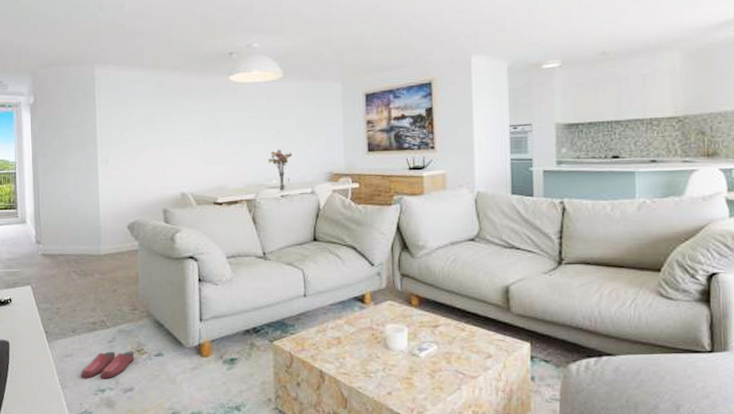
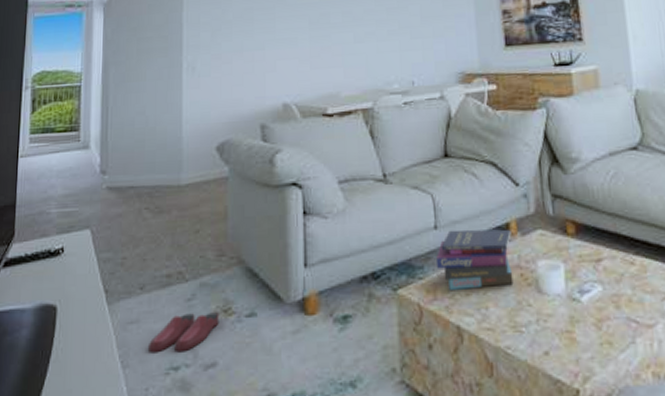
bouquet: present [267,149,292,191] -> none [387,46,417,97]
books: none [305,298,366,343] -> present [437,229,514,290]

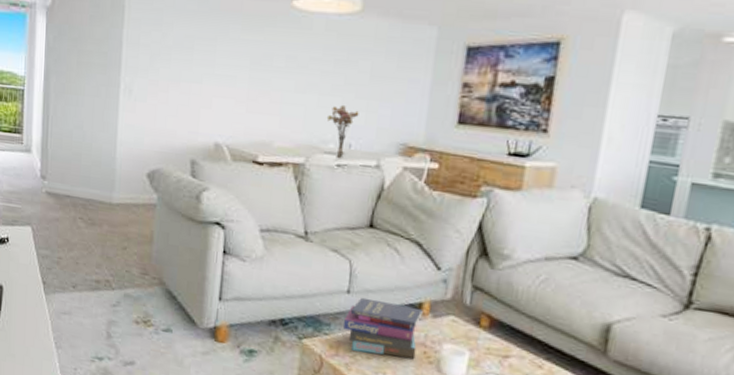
slippers: present [149,312,219,353] -> none [78,316,140,347]
bouquet: none [387,46,417,97] -> present [326,104,359,159]

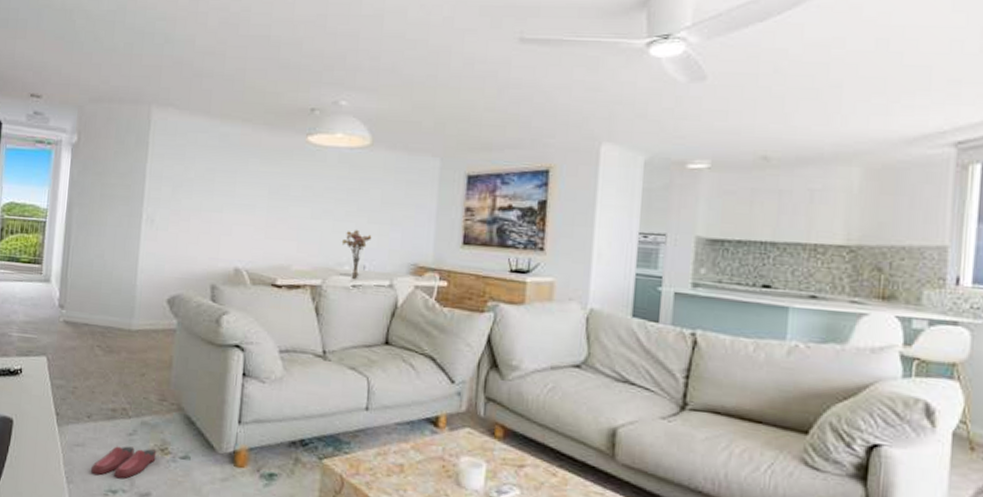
slippers: none [78,316,140,347] -> present [91,446,157,479]
books: present [343,297,423,359] -> none [363,413,440,474]

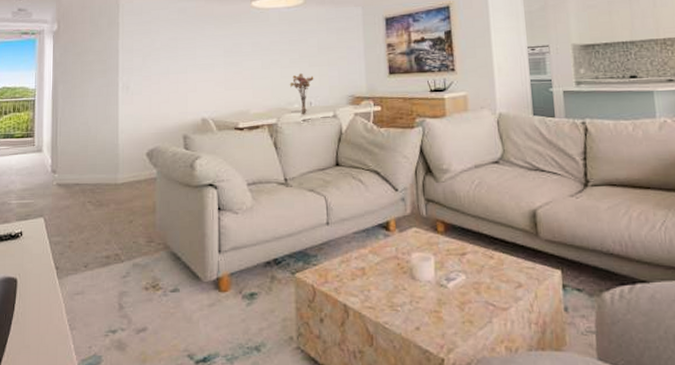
slippers: present [91,446,157,479] -> none [92,287,149,319]

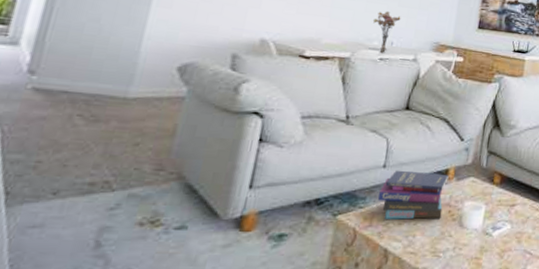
books: none [328,226,392,275] -> present [378,170,449,220]

